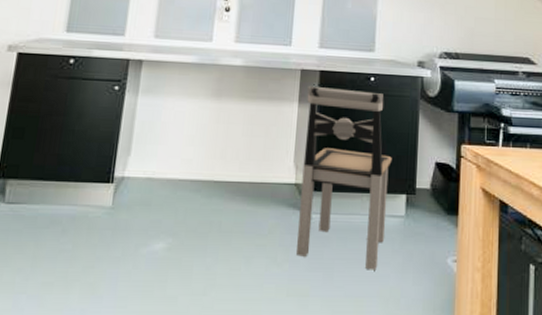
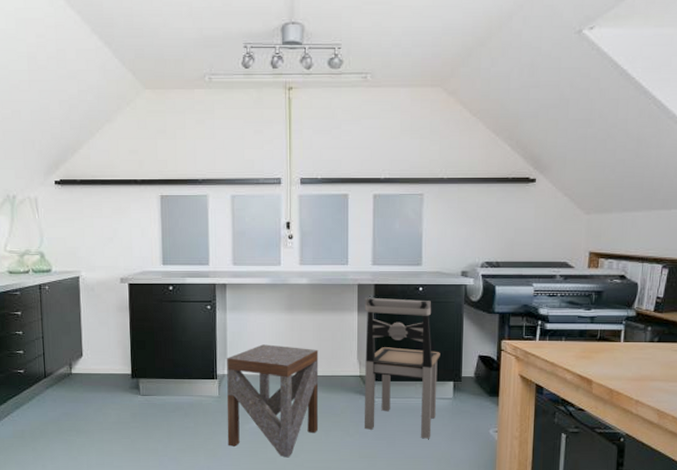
side table: none [114,138,248,296] -> present [227,344,319,458]

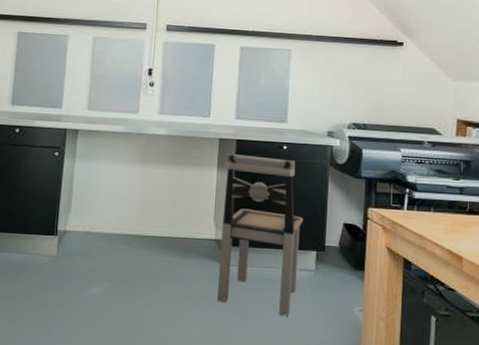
side table: present [227,344,319,458] -> none [61,198,172,332]

